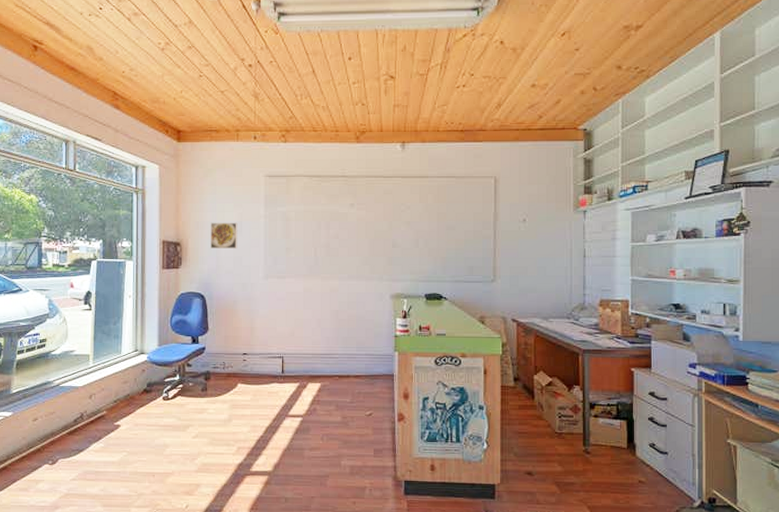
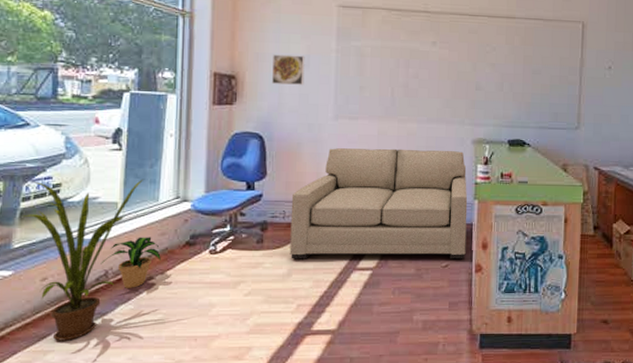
house plant: none [17,334,110,473] -> present [20,179,144,341]
potted plant: none [77,384,124,429] -> present [101,237,161,288]
sofa: none [230,304,388,409] -> present [289,148,468,259]

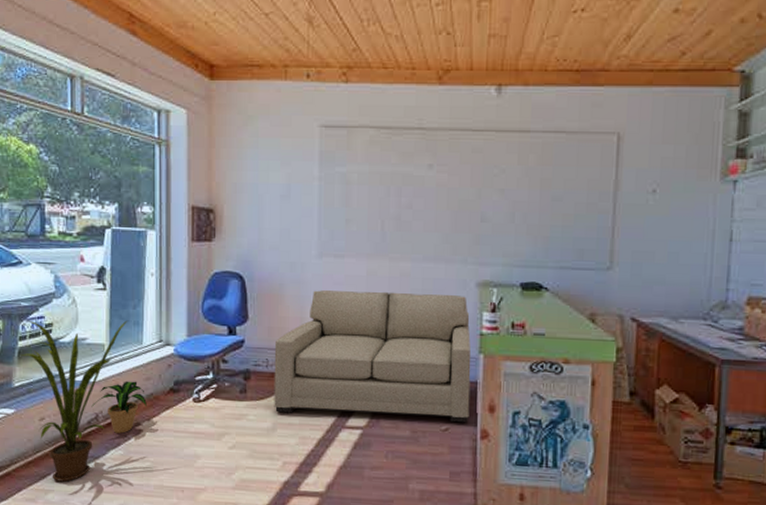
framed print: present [272,54,305,85] -> none [251,184,285,218]

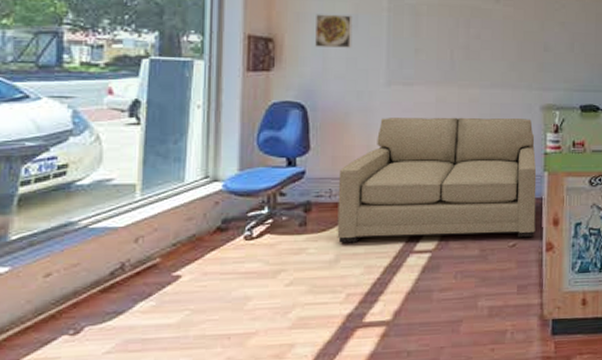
house plant: present [19,320,128,482] -> none [18,156,167,346]
potted plant: present [91,381,147,434] -> none [116,222,187,282]
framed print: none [251,184,285,218] -> present [315,14,353,48]

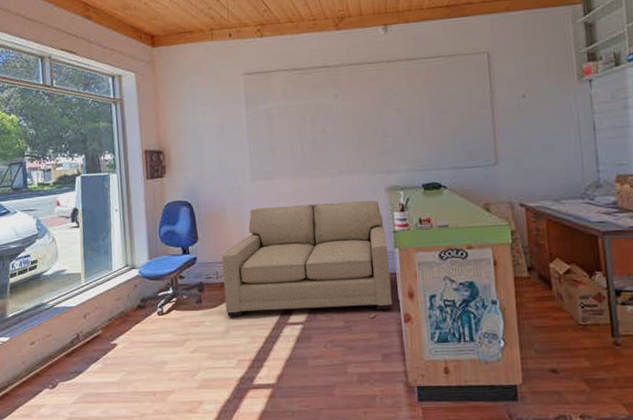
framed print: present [315,14,353,48] -> none [192,125,222,154]

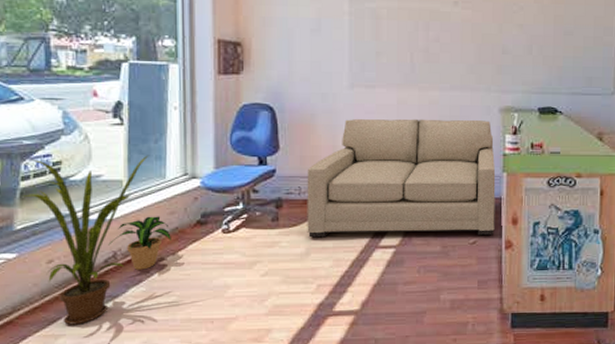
house plant: none [10,251,99,397] -> present [21,155,149,325]
potted plant: none [73,302,119,349] -> present [108,216,171,270]

